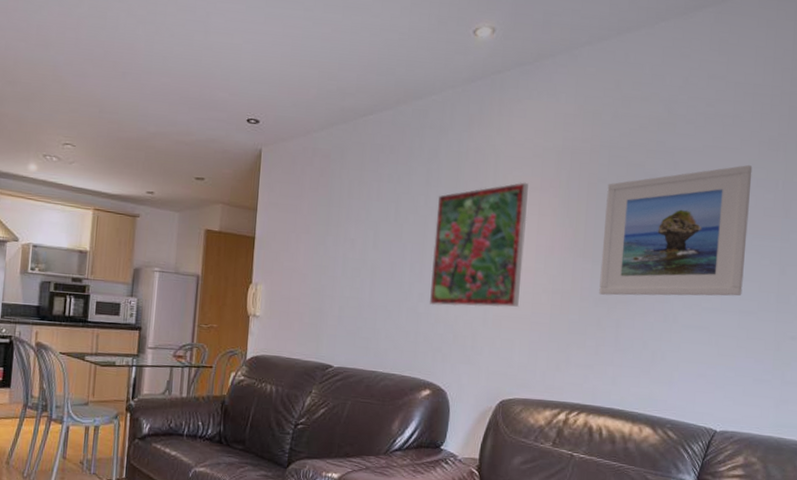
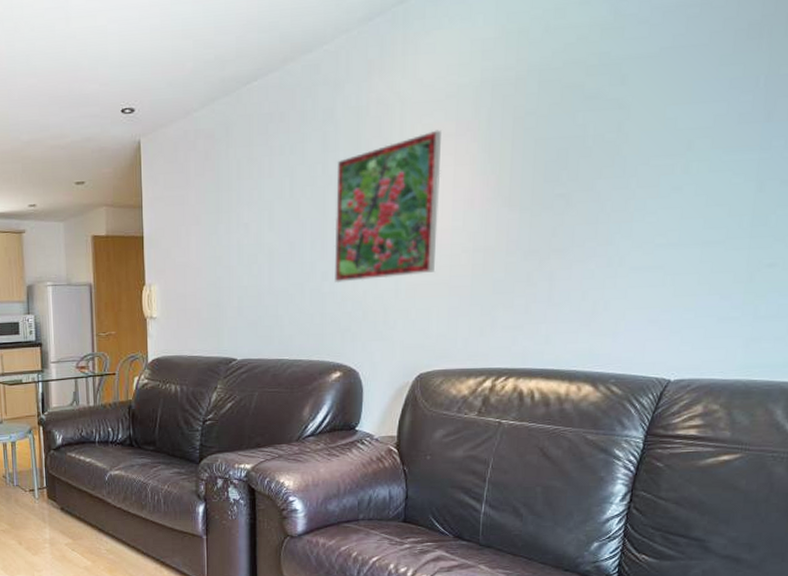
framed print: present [599,164,753,296] -> none [528,62,725,246]

